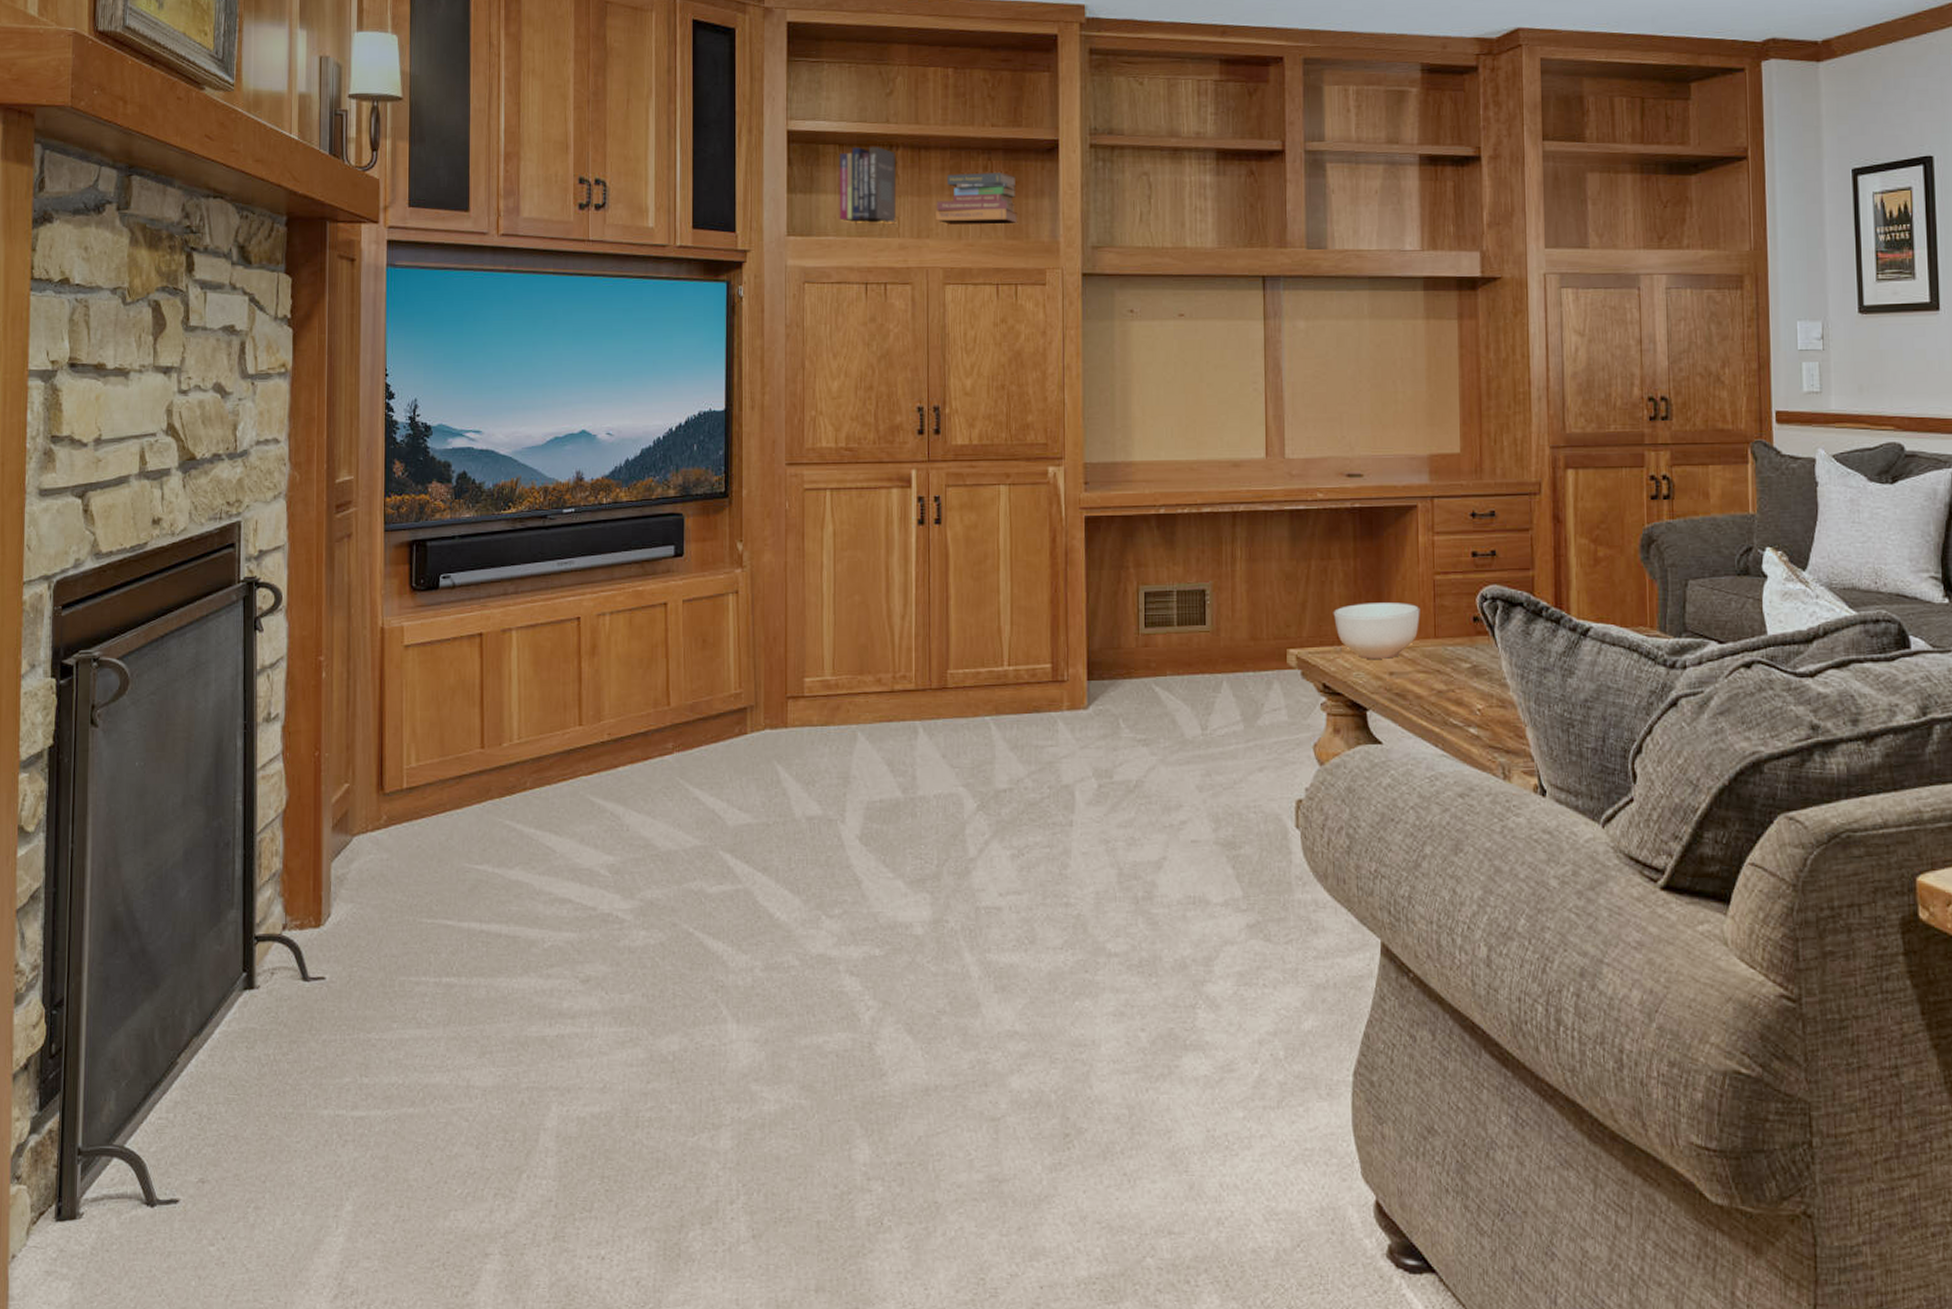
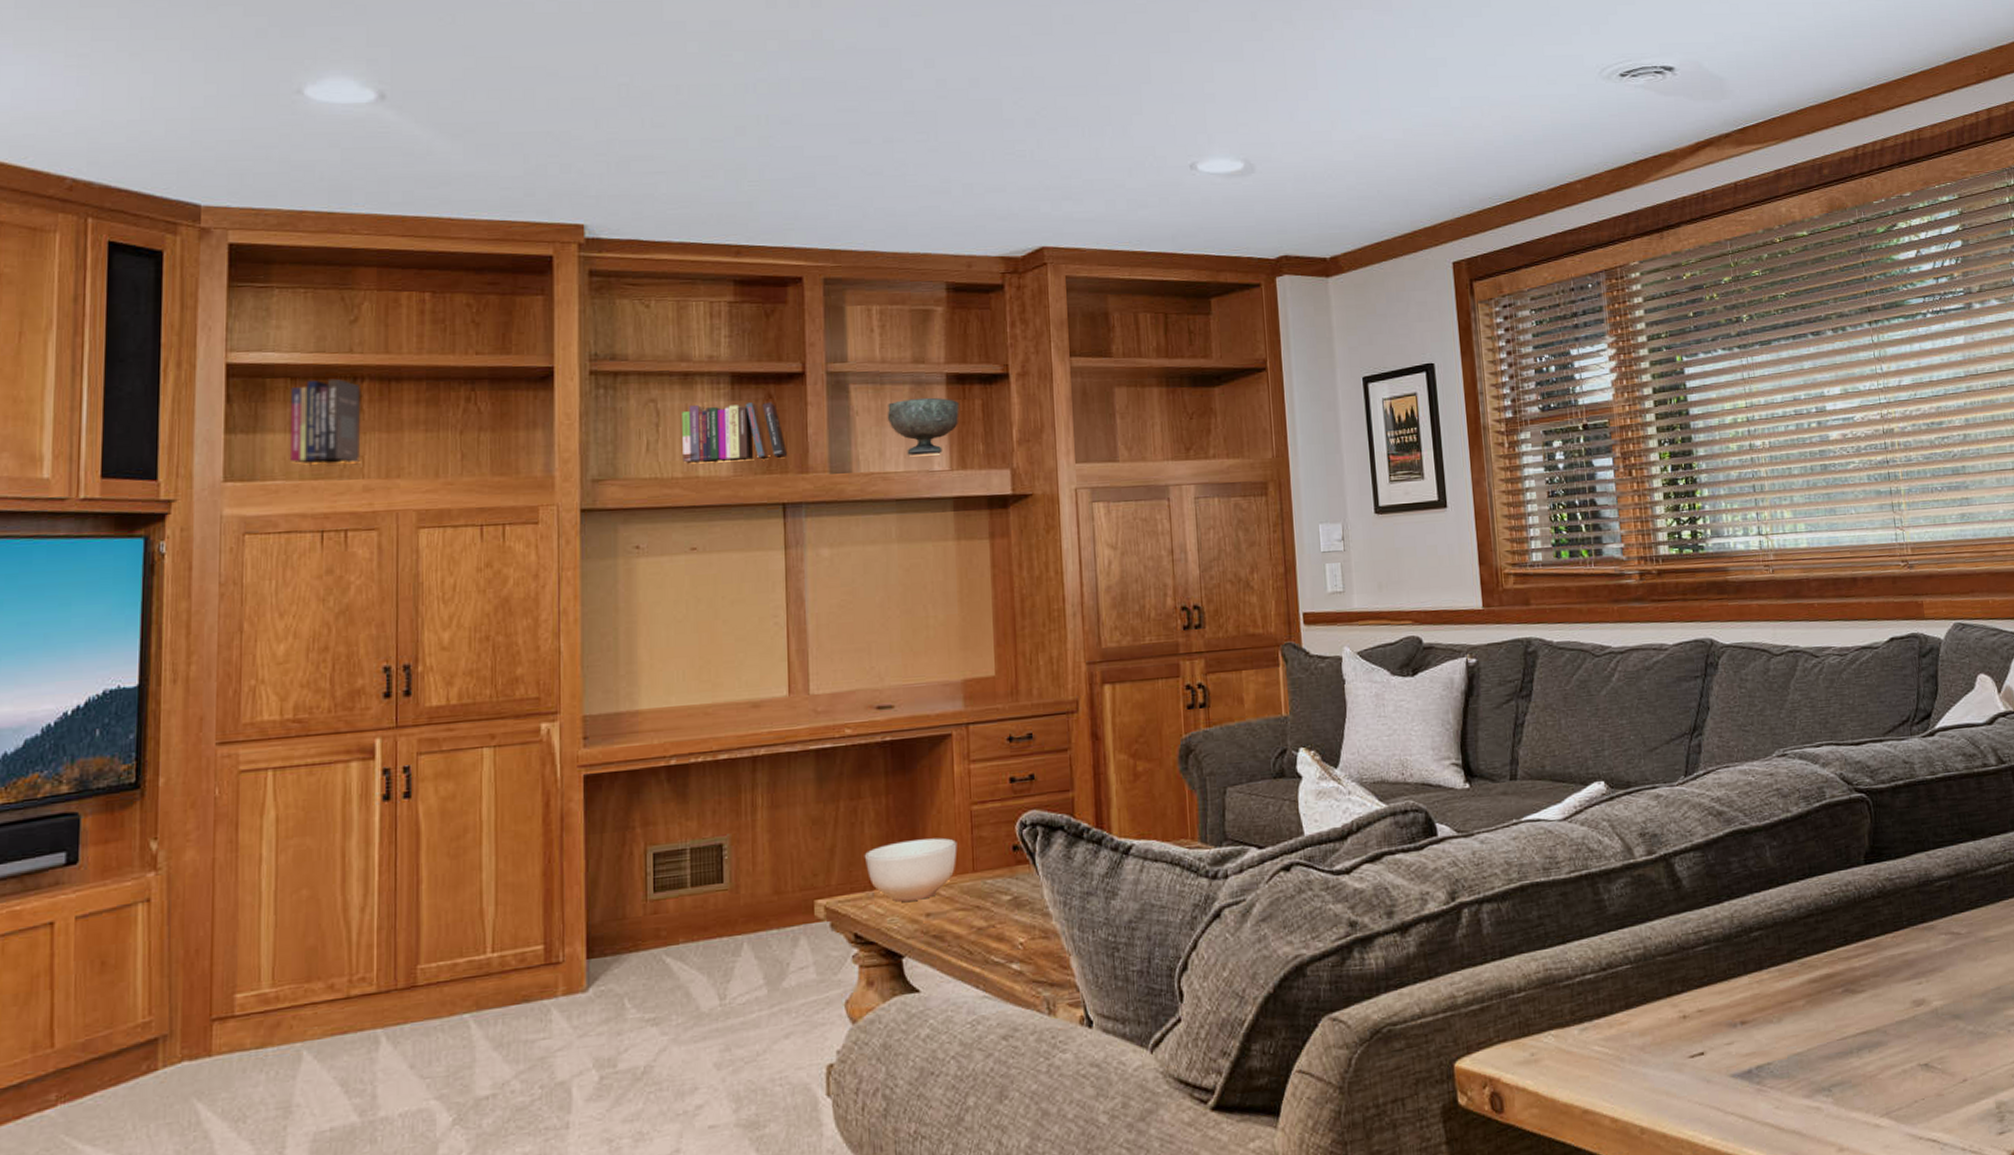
books: present [936,173,1018,226] -> none [408,404,506,463]
books: none [1172,178,1268,235] -> present [682,402,788,464]
decorative bowl: none [1362,178,1431,234] -> present [888,397,959,455]

